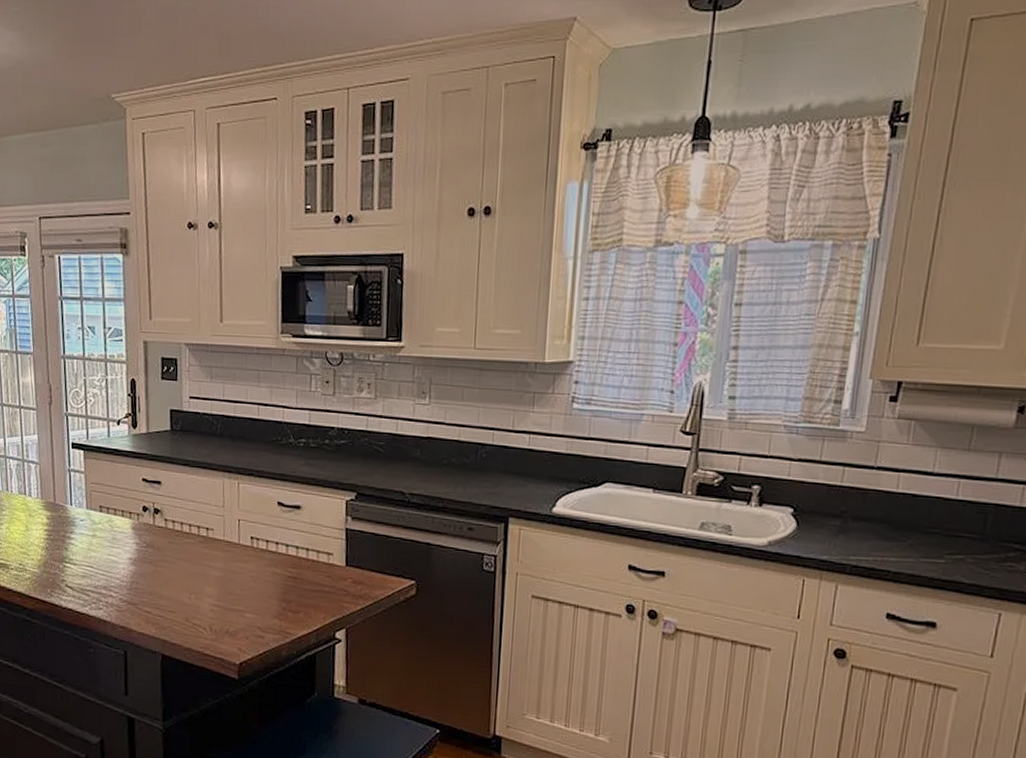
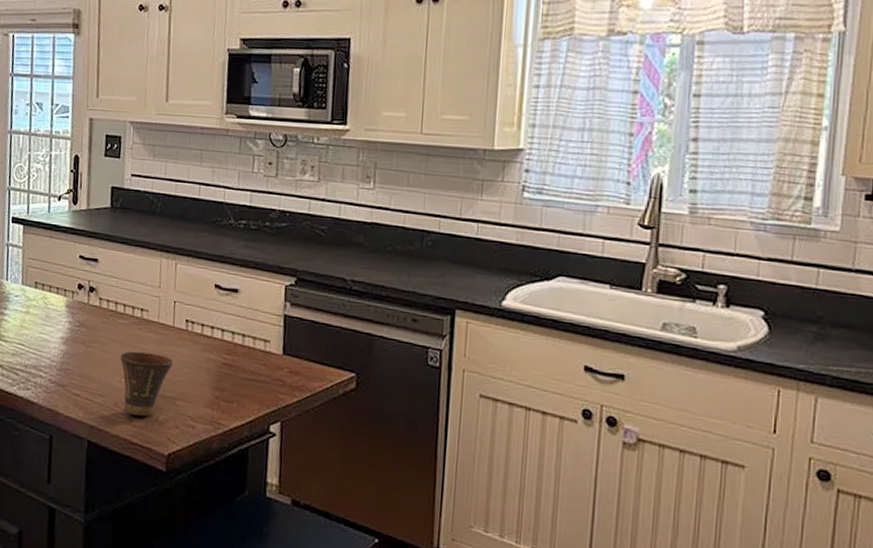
cup: none [188,569,241,630] -> present [120,351,174,417]

